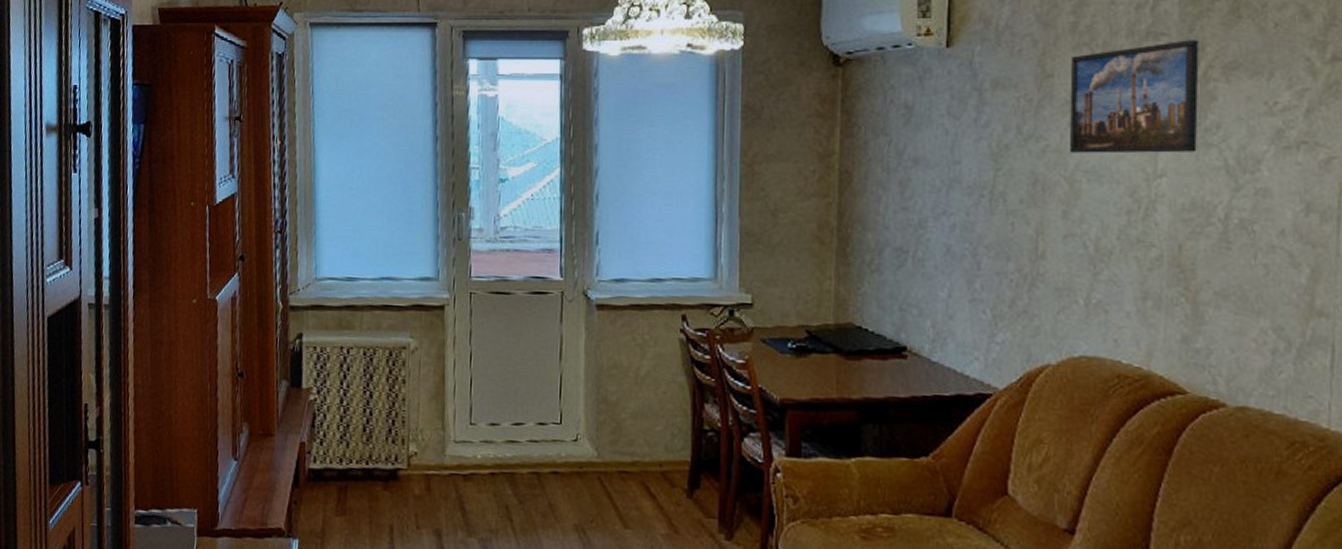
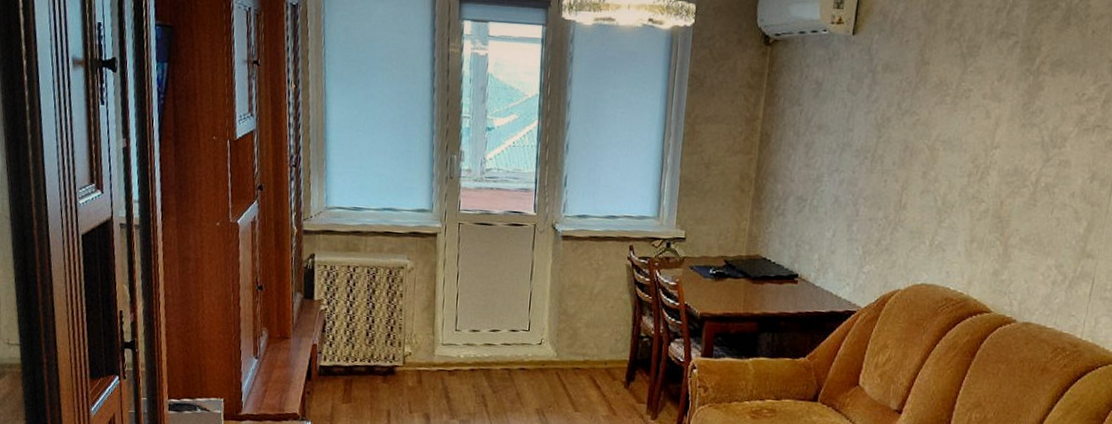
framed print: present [1069,40,1199,154] -> none [933,40,1037,130]

